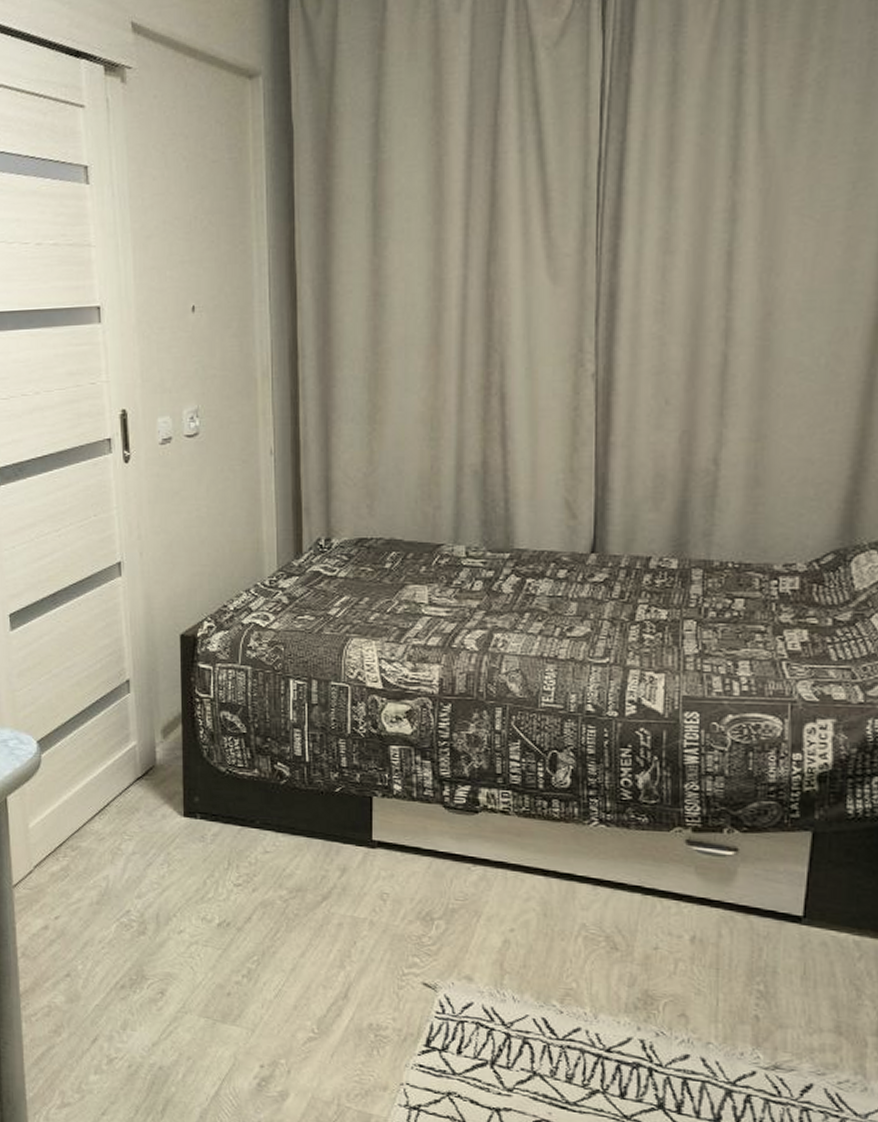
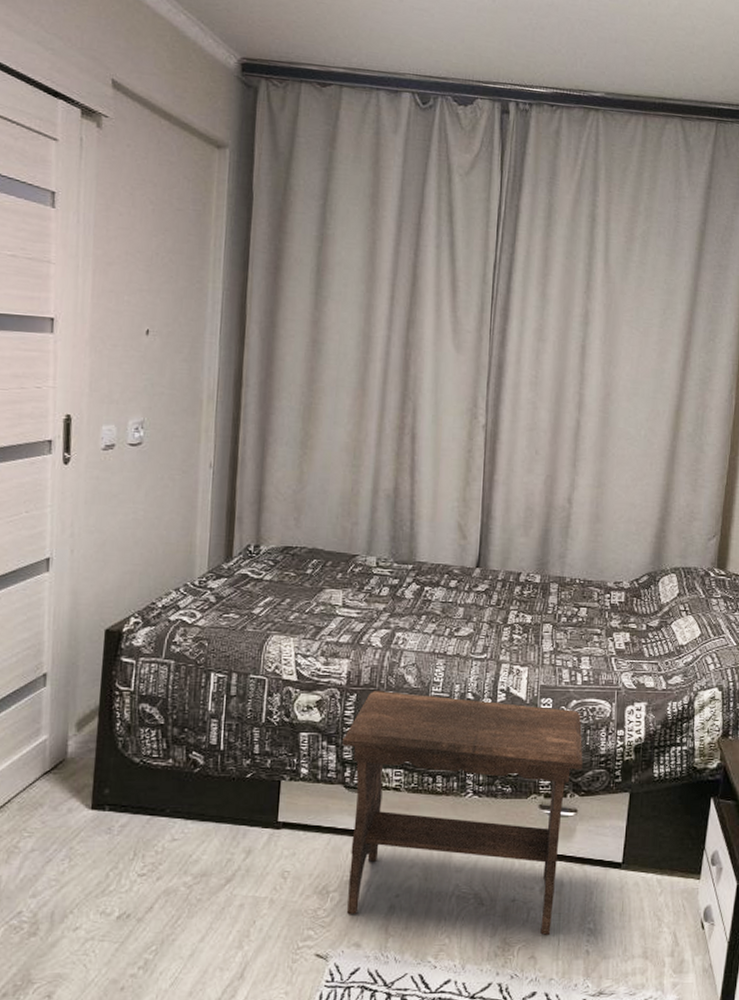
footstool: none [438,701,744,992] -> present [342,691,583,935]

